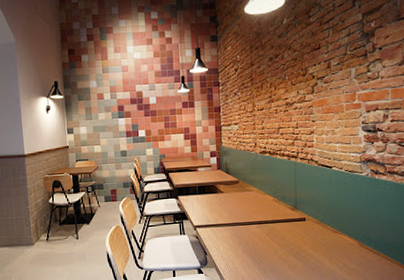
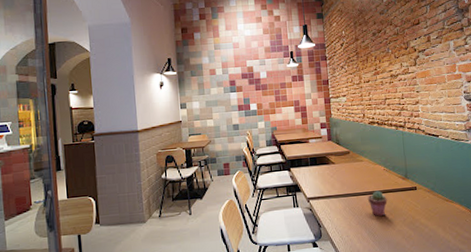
potted succulent: none [255,220,275,246] -> present [368,190,388,217]

